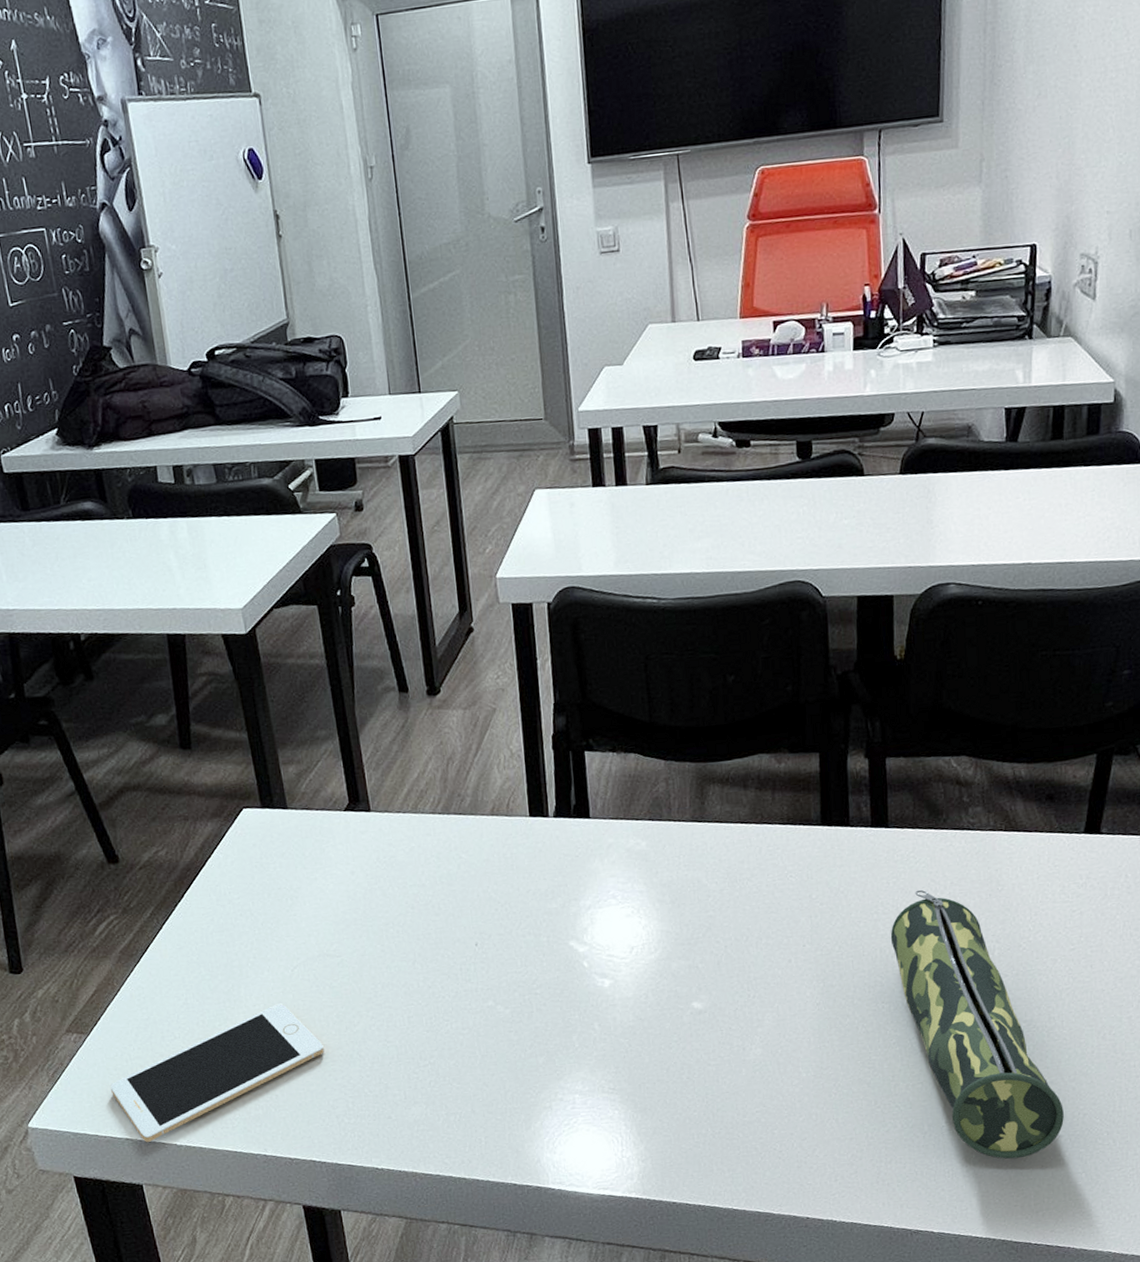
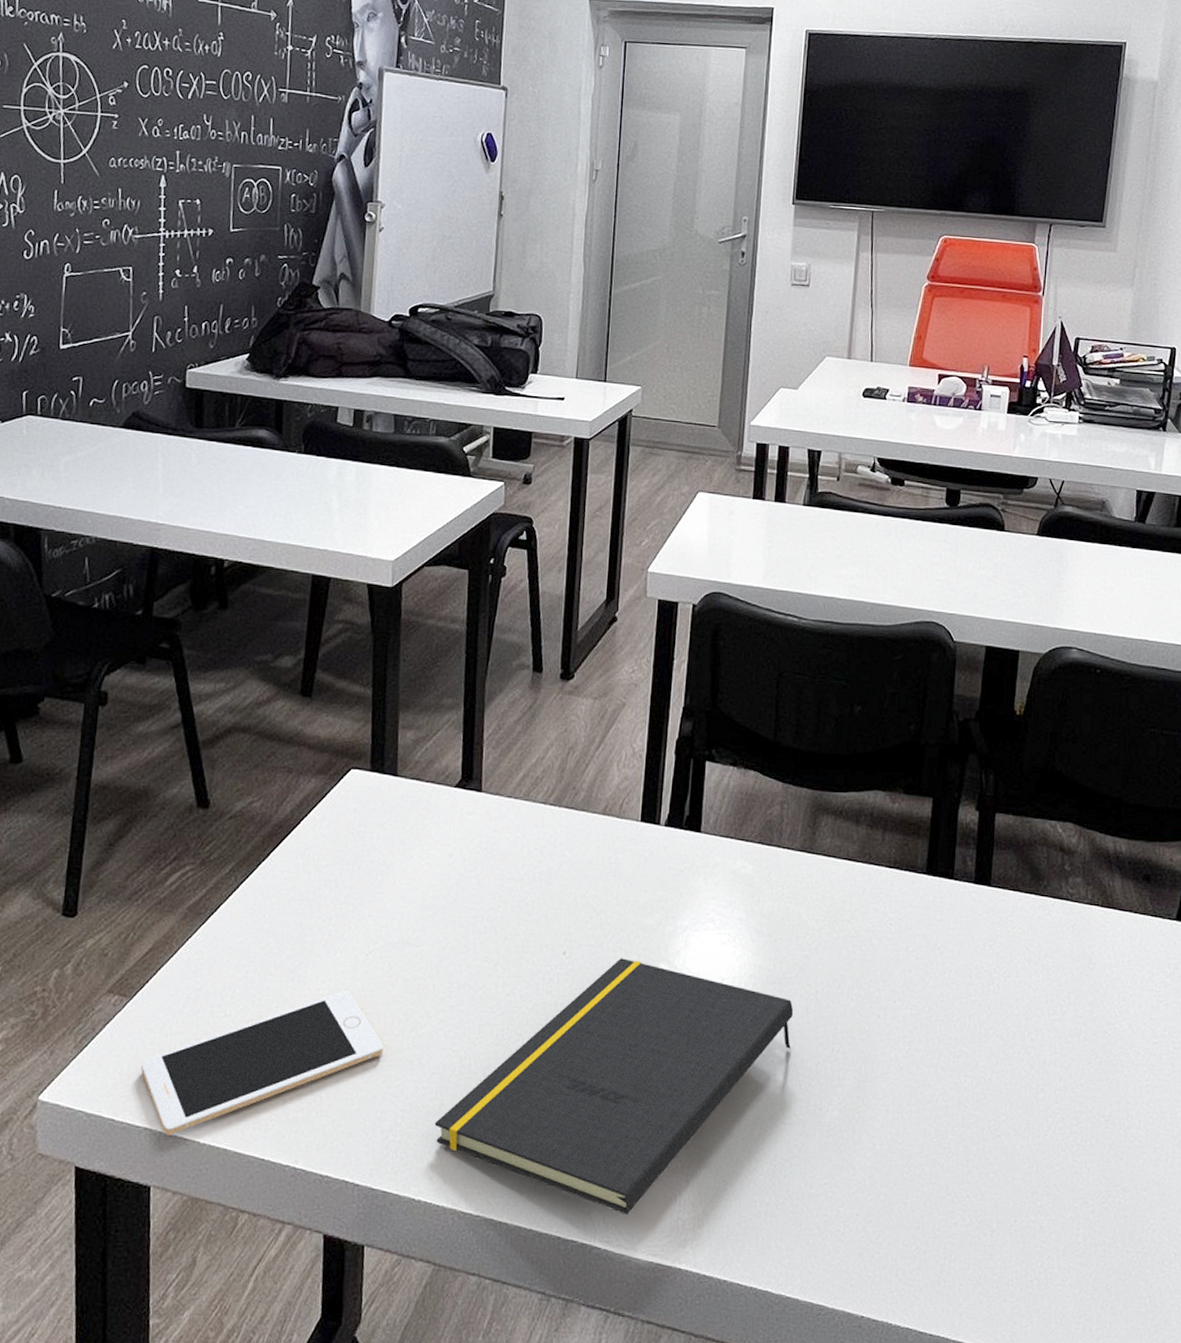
notepad: none [383,941,707,1159] -> present [434,958,794,1214]
pencil case: present [890,889,1064,1159] -> none [980,957,1134,1272]

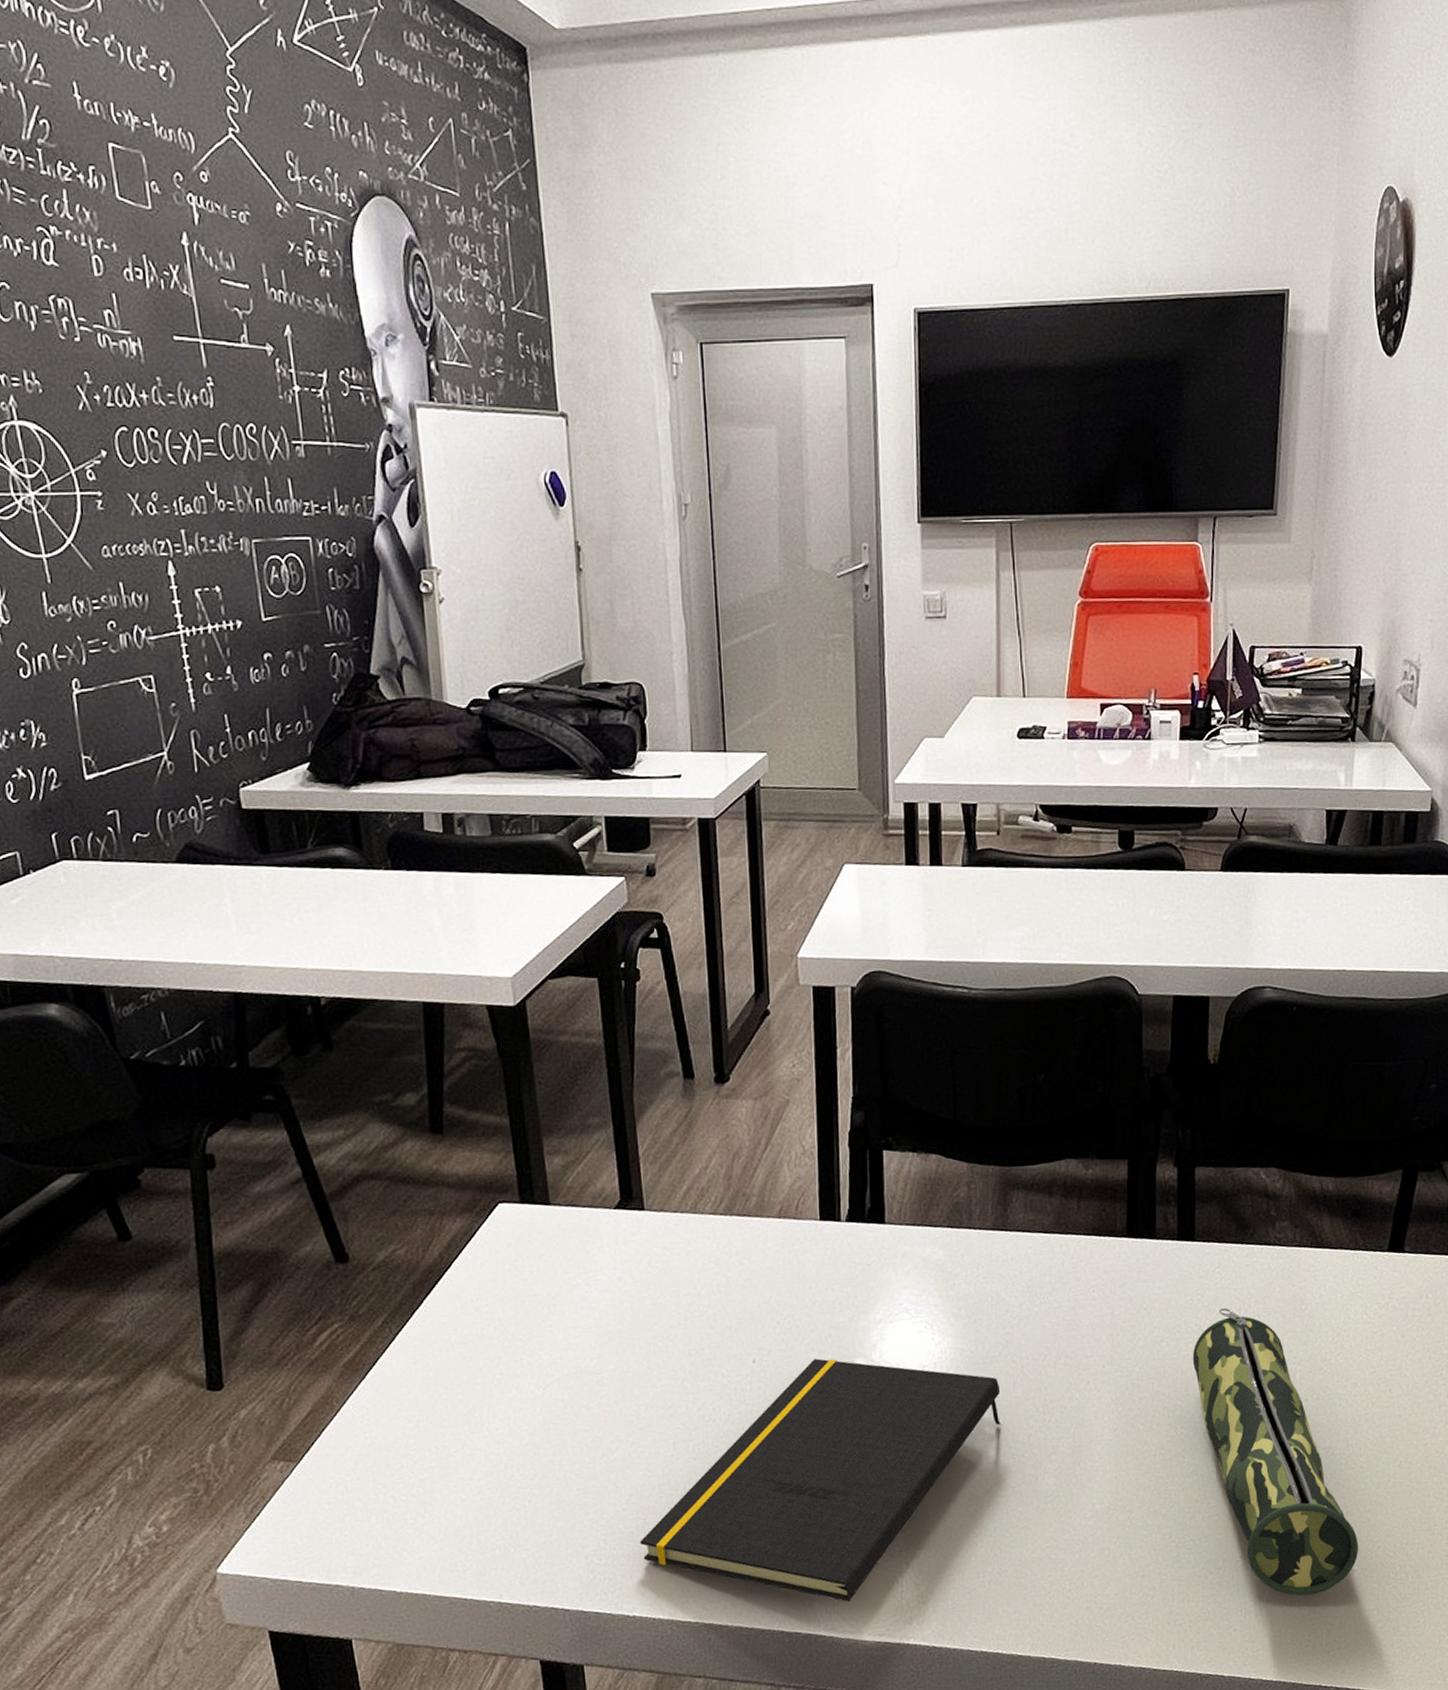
cell phone: present [141,991,383,1135] -> none [321,1427,576,1589]
pencil case: none [980,957,1134,1272] -> present [1192,1307,1358,1596]

